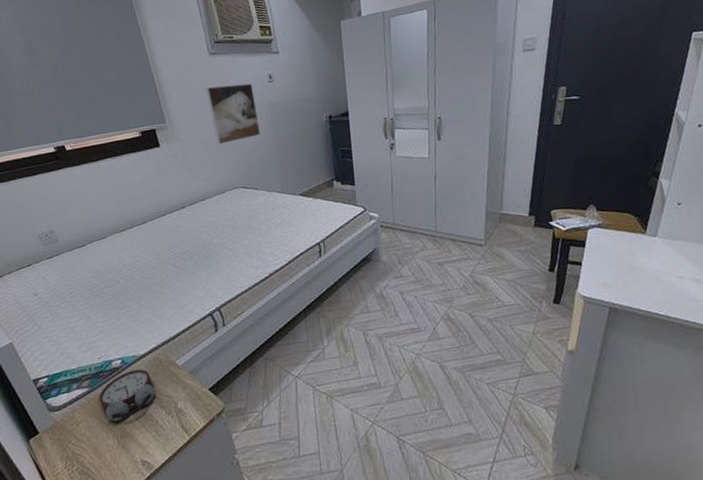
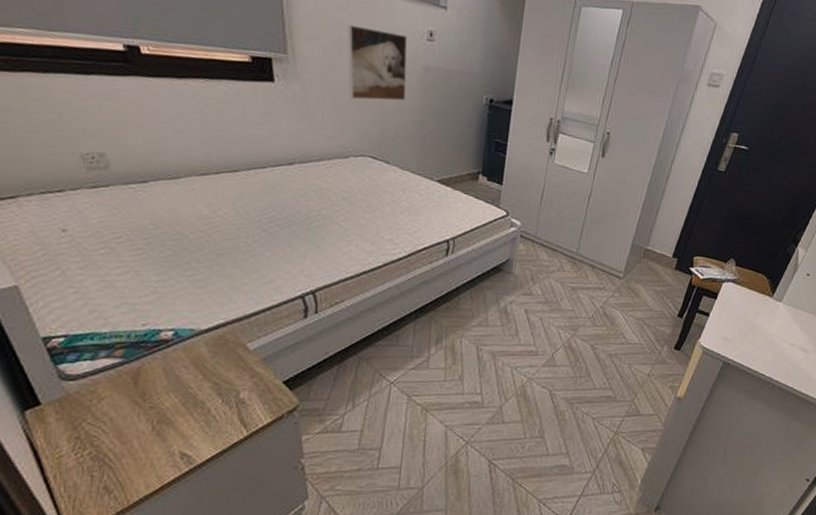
alarm clock: present [99,369,155,421] -> none [134,345,213,403]

